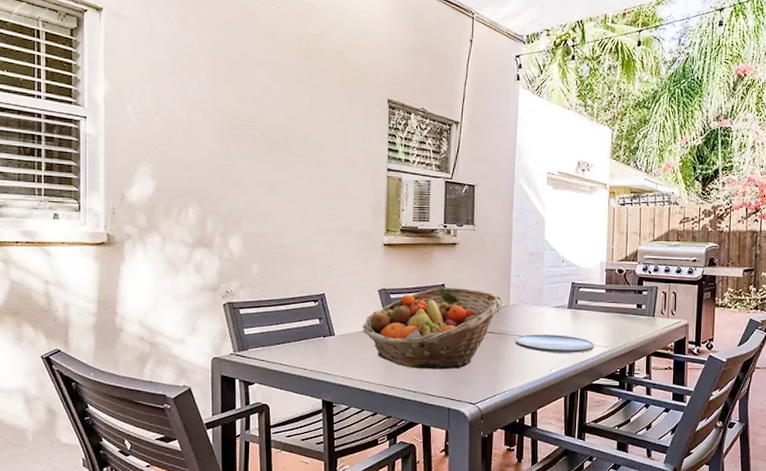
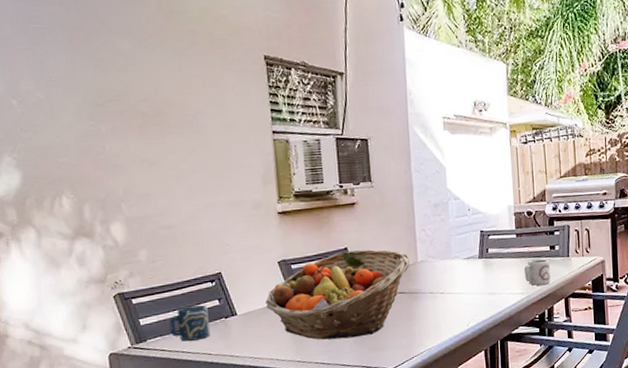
cup: none [271,321,308,355] -> present [169,305,211,341]
plate: present [515,334,595,354] -> none [427,286,511,308]
cup: none [609,316,635,341] -> present [524,259,551,286]

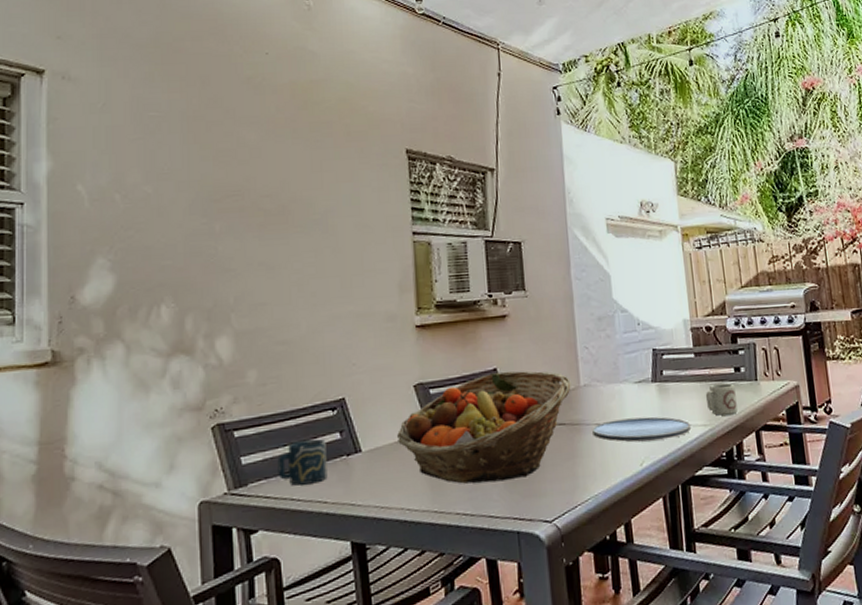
plate: none [427,286,511,308] -> present [592,416,692,443]

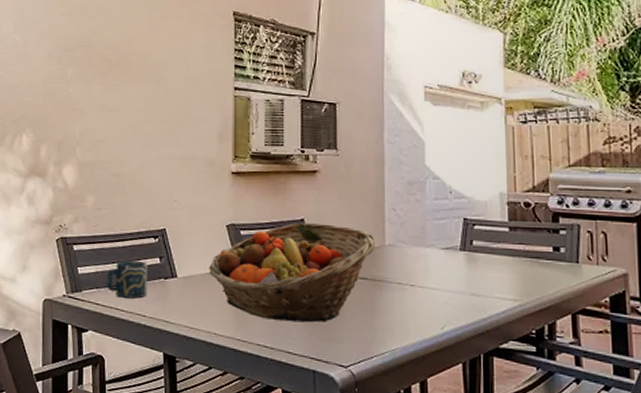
plate: present [592,416,692,443] -> none [394,282,500,308]
cup: present [705,383,738,416] -> none [517,261,553,294]

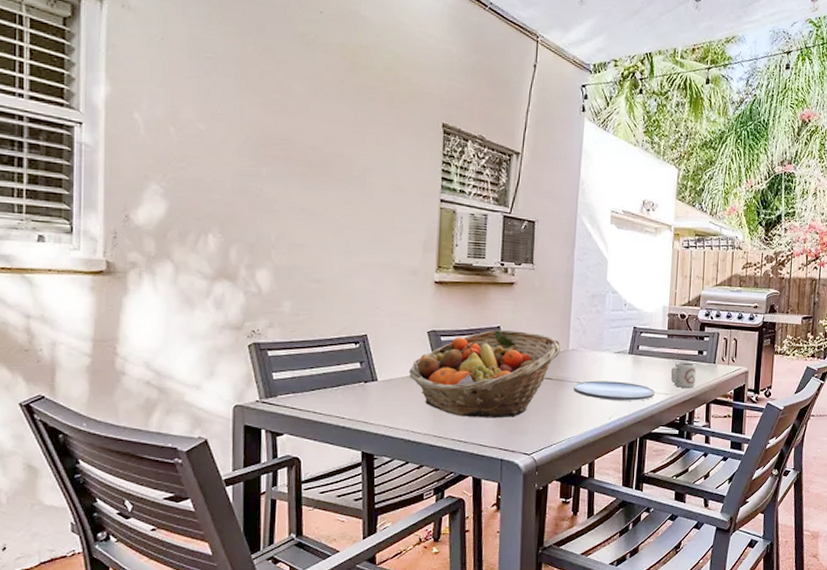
cup: present [106,260,148,299] -> none [304,365,348,402]
plate: none [394,282,500,308] -> present [574,381,655,401]
cup: none [517,261,553,294] -> present [670,362,696,388]

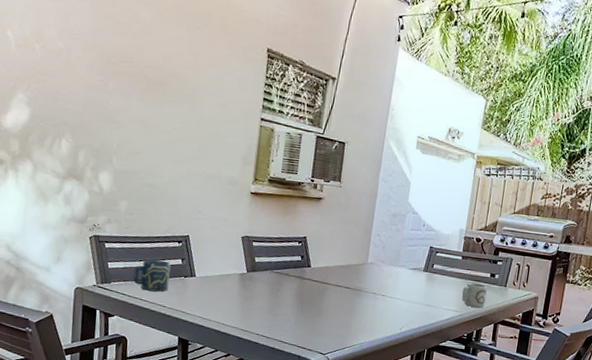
cup: none [304,365,348,402] -> present [133,259,171,292]
fruit basket: present [408,329,561,418] -> none [222,239,361,320]
plate: present [574,381,655,401] -> none [369,292,446,316]

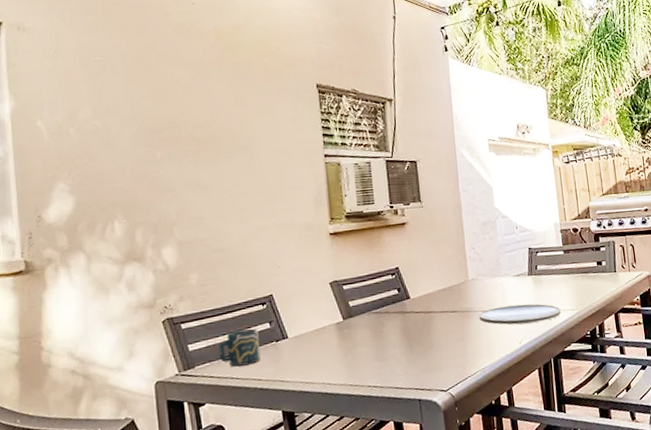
plate: none [369,292,446,316] -> present [479,303,562,325]
cup: present [462,283,488,308] -> none [572,275,600,302]

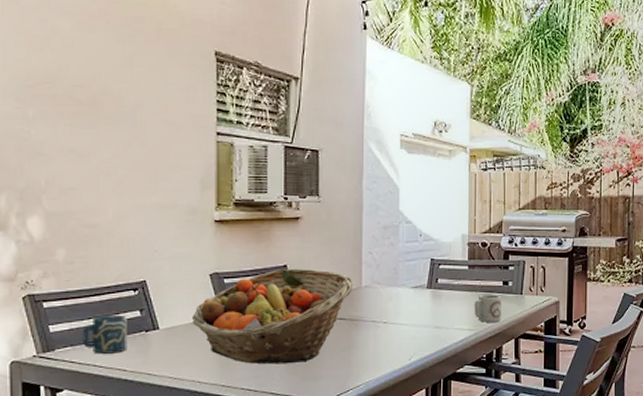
fruit basket: none [316,268,461,362] -> present [191,268,353,365]
plate: present [479,303,562,325] -> none [369,318,458,340]
cup: none [572,275,600,302] -> present [474,295,501,322]

